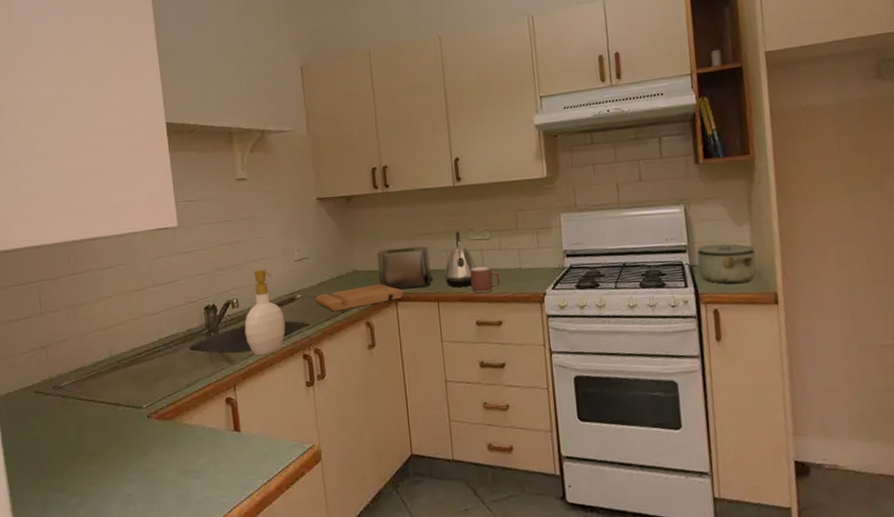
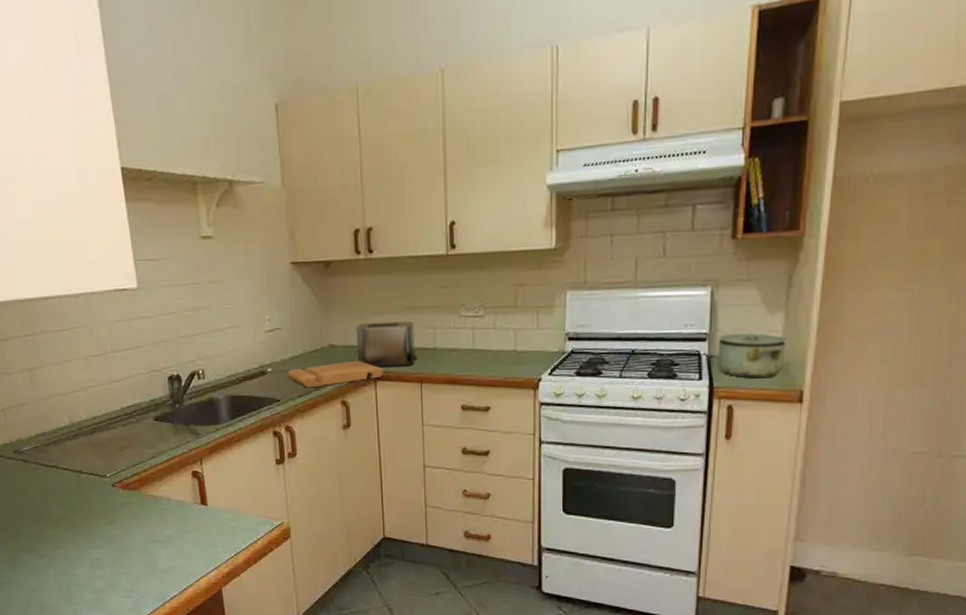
soap bottle: present [244,269,286,356] -> none [211,338,255,431]
kettle: present [444,230,477,288] -> none [429,305,467,368]
mug: present [470,266,501,294] -> none [458,347,492,376]

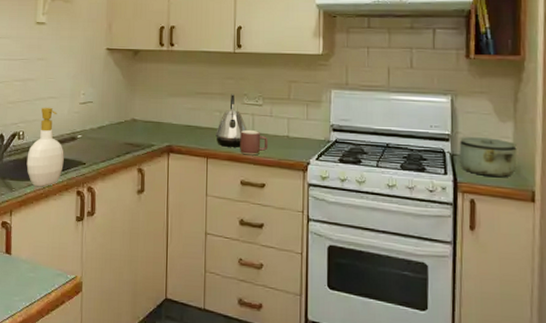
soap bottle: none [211,338,255,431] -> present [26,107,64,187]
cutting board: present [288,360,383,388] -> none [94,134,176,155]
toaster: present [356,321,418,368] -> none [154,103,206,143]
kettle: none [429,305,467,368] -> present [216,93,248,147]
mug: none [458,347,492,376] -> present [240,130,269,156]

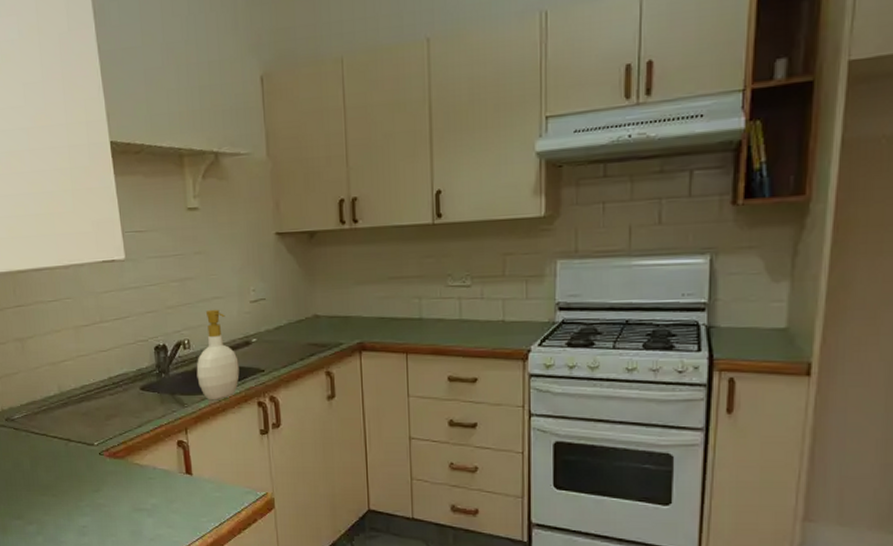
kettle: present [216,93,248,147] -> none [415,274,454,339]
mug: present [240,130,269,156] -> none [445,317,480,347]
cooking pot: present [459,137,517,178] -> none [717,303,792,350]

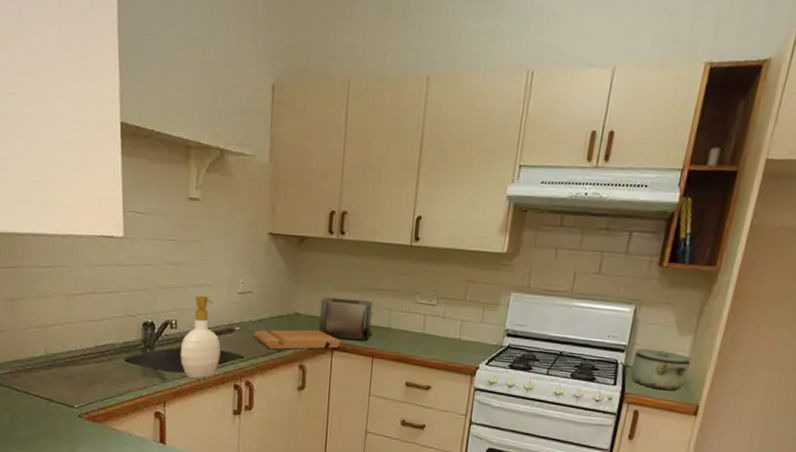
cutting board: none [272,330,368,358] -> present [254,329,340,350]
toaster: none [340,291,404,338] -> present [318,297,375,342]
cooking pot: none [717,303,792,350] -> present [630,348,692,391]

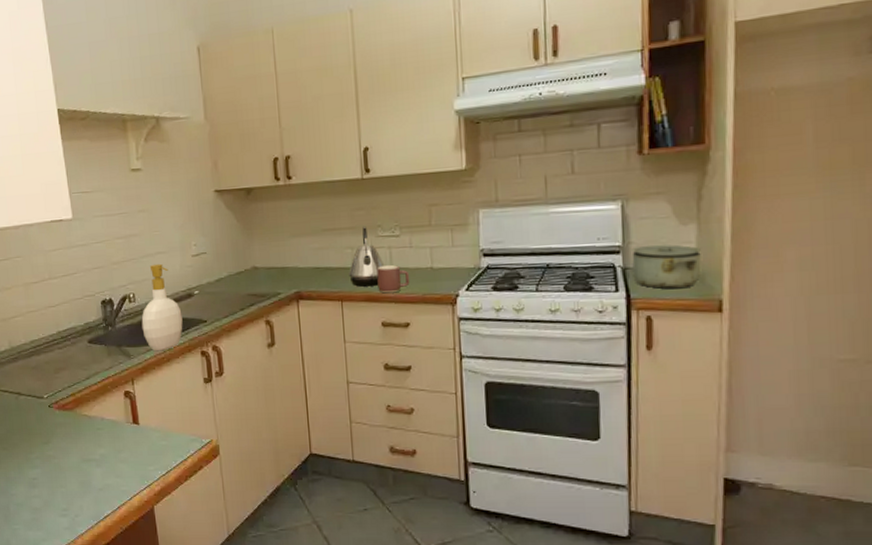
cutting board: present [254,329,340,350] -> none [213,281,305,309]
toaster: present [318,297,375,342] -> none [277,242,338,288]
kettle: none [383,290,418,348] -> present [349,226,385,287]
mug: none [408,330,439,358] -> present [376,265,410,294]

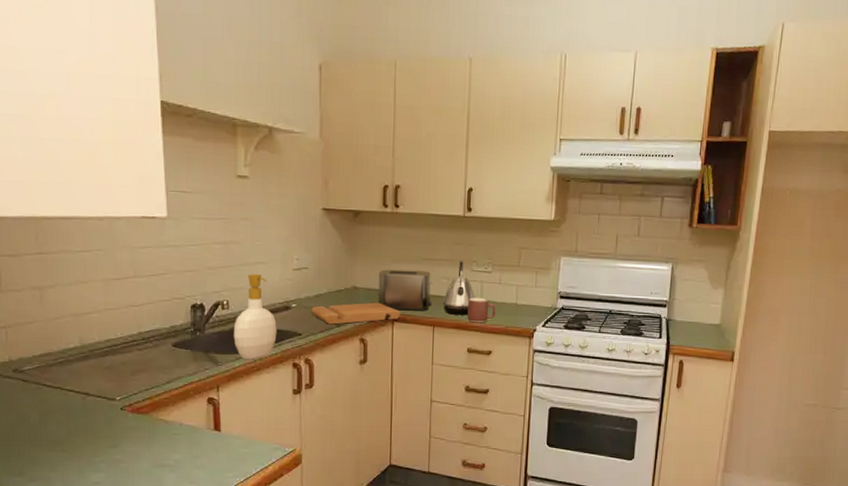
cutting board: none [213,281,305,309] -> present [311,302,400,325]
toaster: none [277,242,338,288] -> present [378,269,433,311]
cooking pot: present [631,244,701,289] -> none [673,303,724,340]

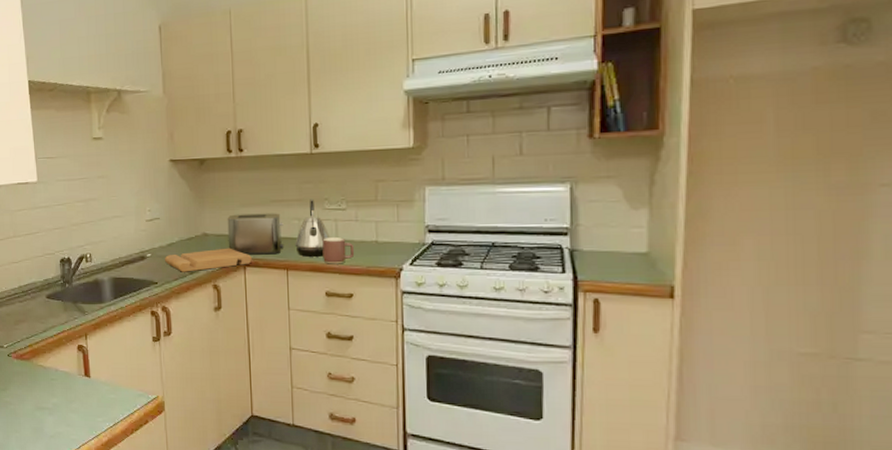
soap bottle: present [233,273,277,360] -> none [96,227,135,309]

